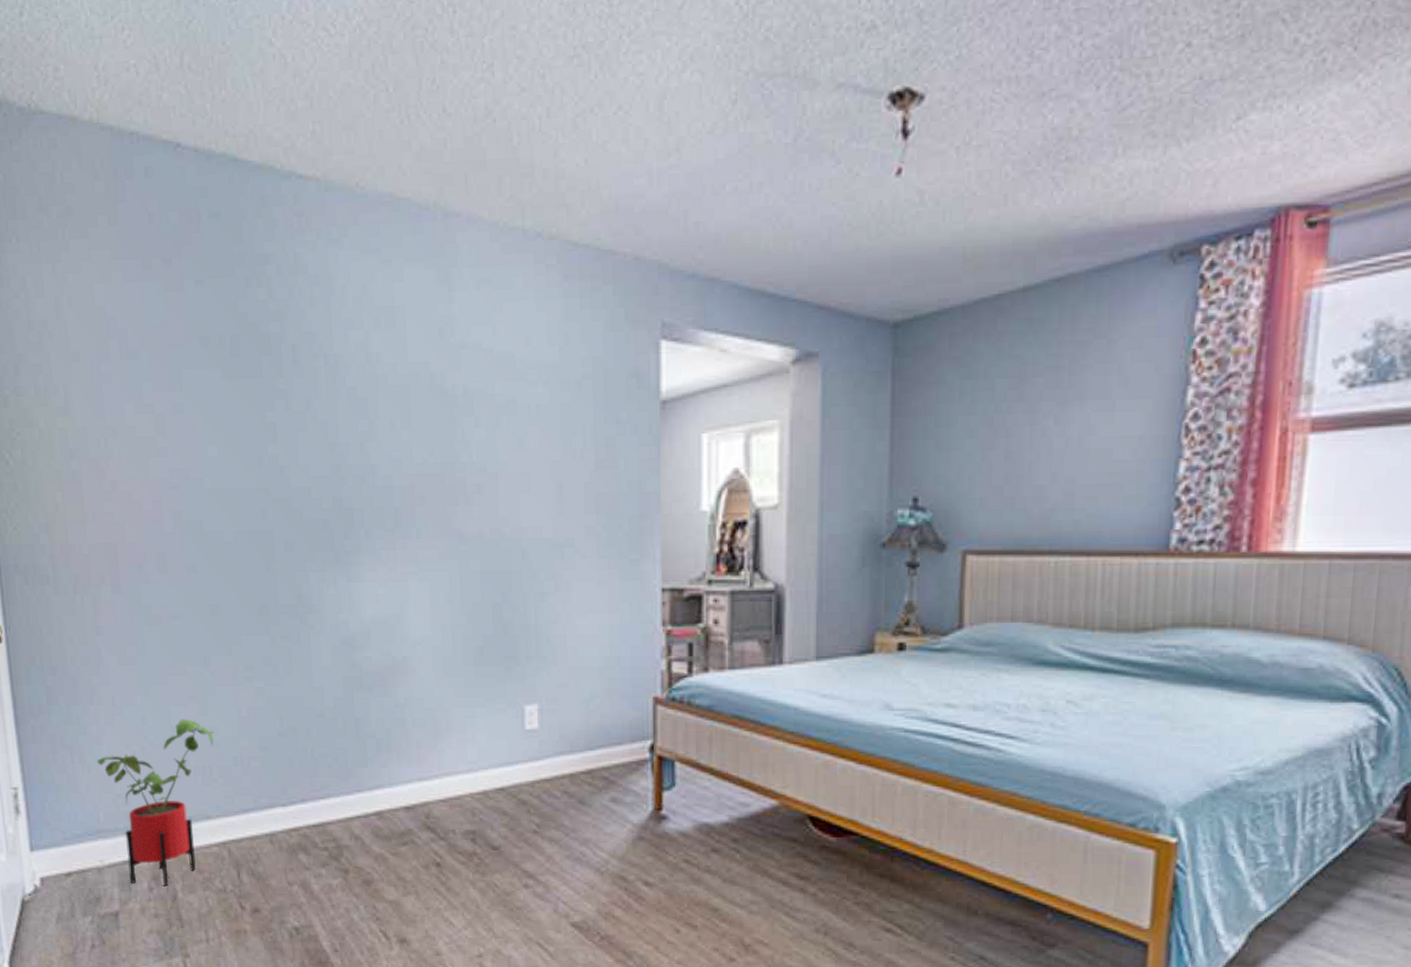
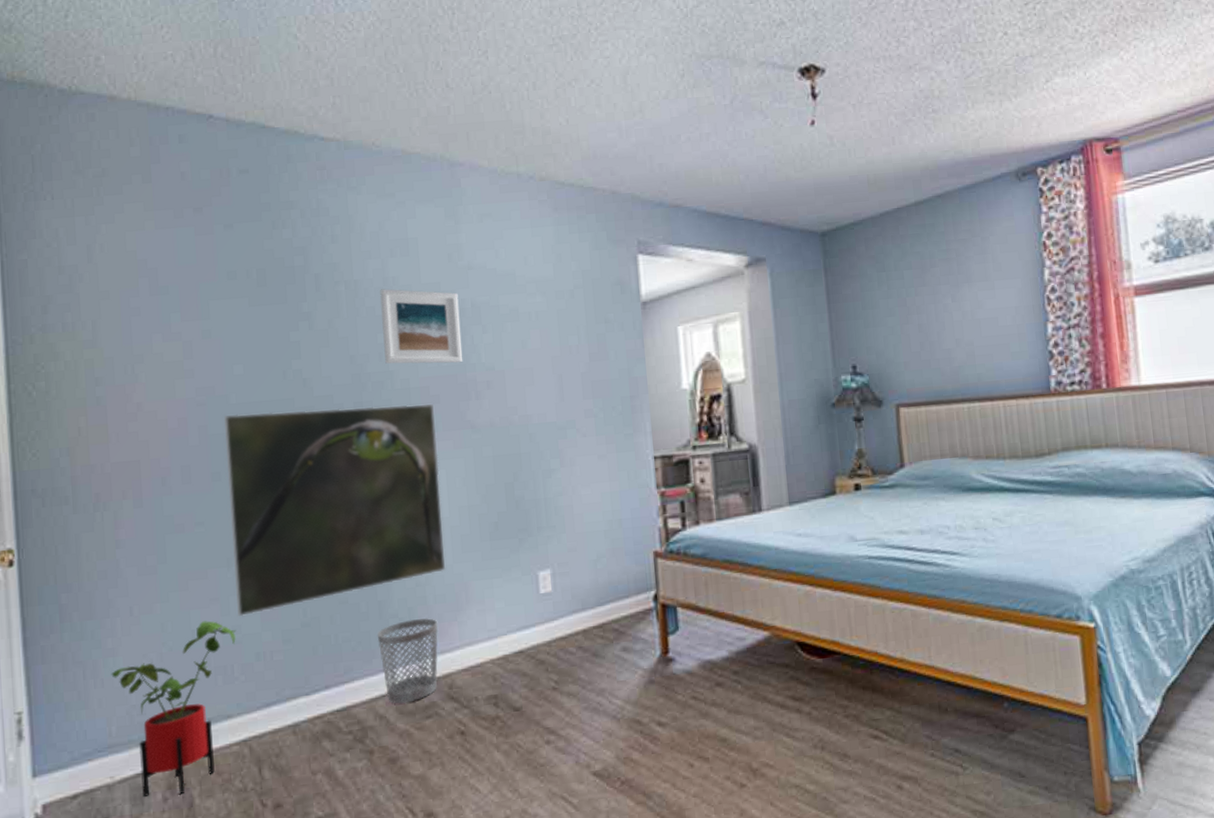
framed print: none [199,501,426,719] -> present [224,404,446,617]
wastebasket: none [353,741,417,827] -> present [377,617,439,704]
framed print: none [362,366,452,461] -> present [380,288,463,364]

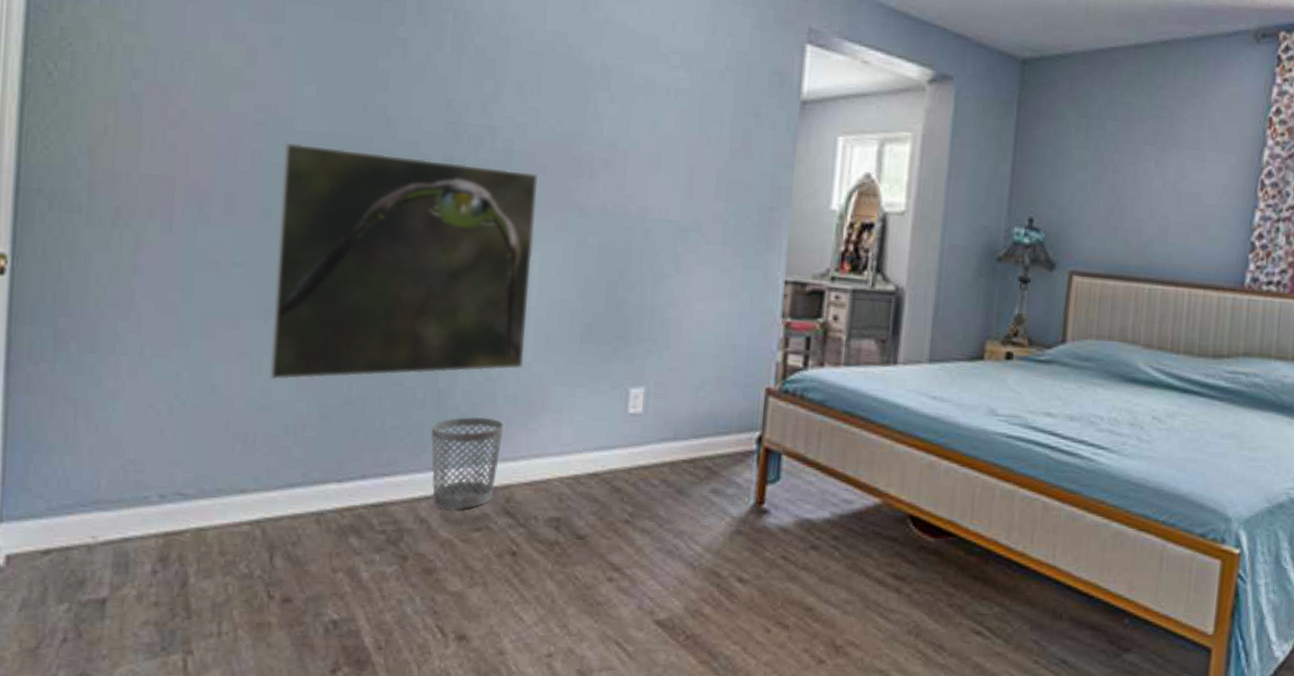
house plant: present [111,621,236,797] -> none [108,377,266,569]
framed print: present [380,288,463,364] -> none [488,27,587,132]

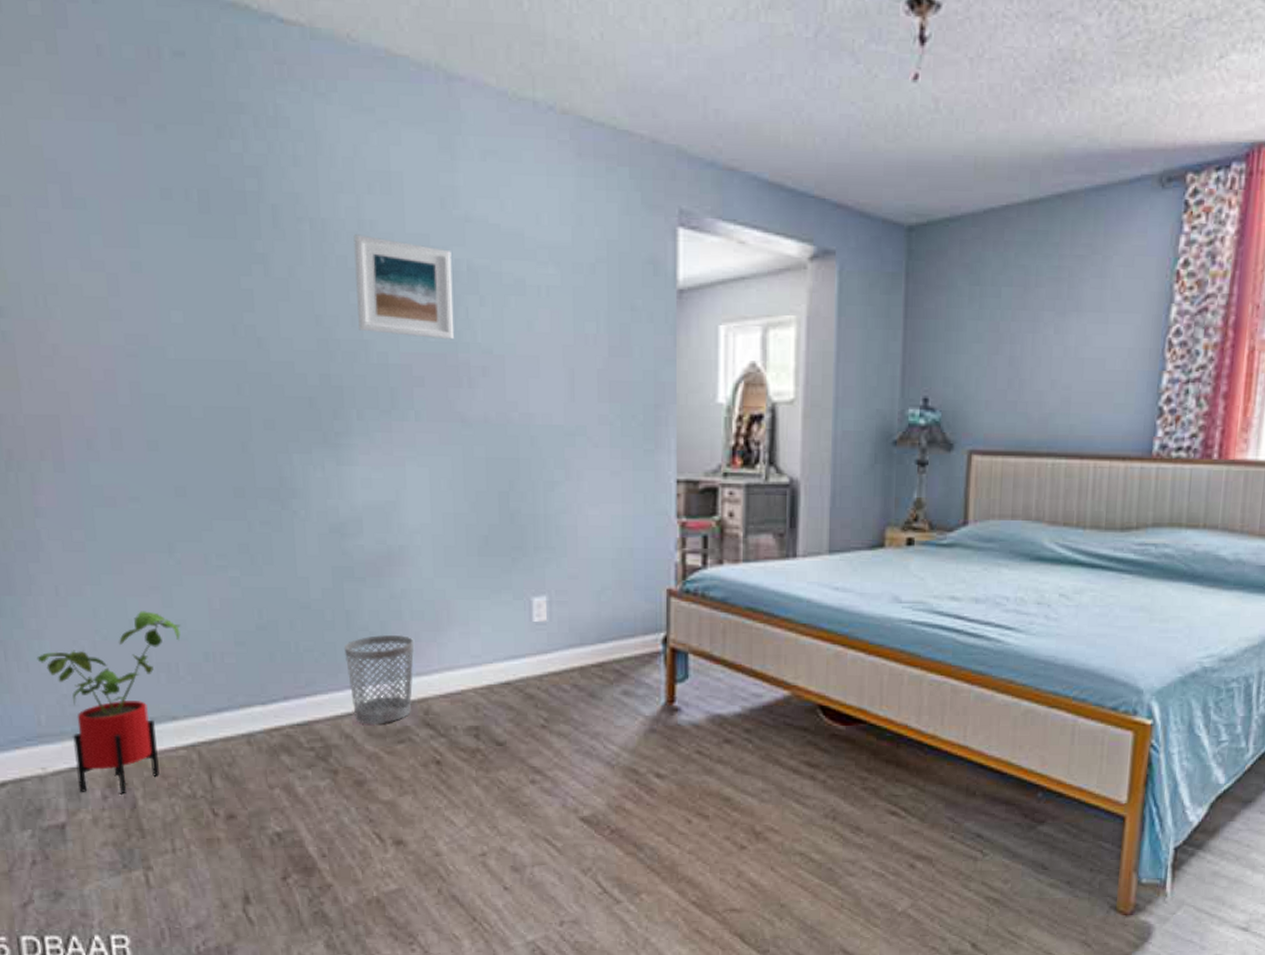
house plant: none [108,377,266,569] -> present [37,611,181,793]
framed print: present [270,143,538,381] -> none [161,372,426,611]
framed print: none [488,27,587,132] -> present [354,234,454,340]

